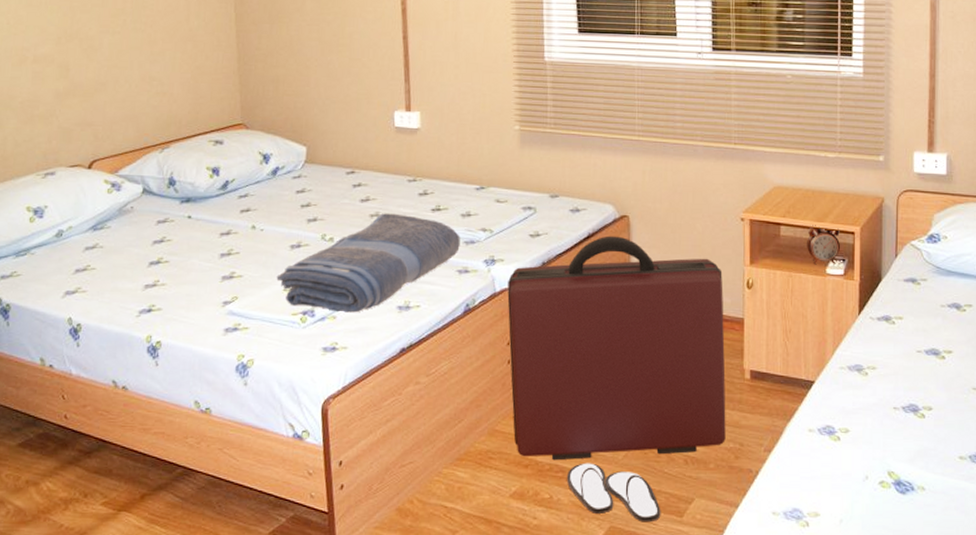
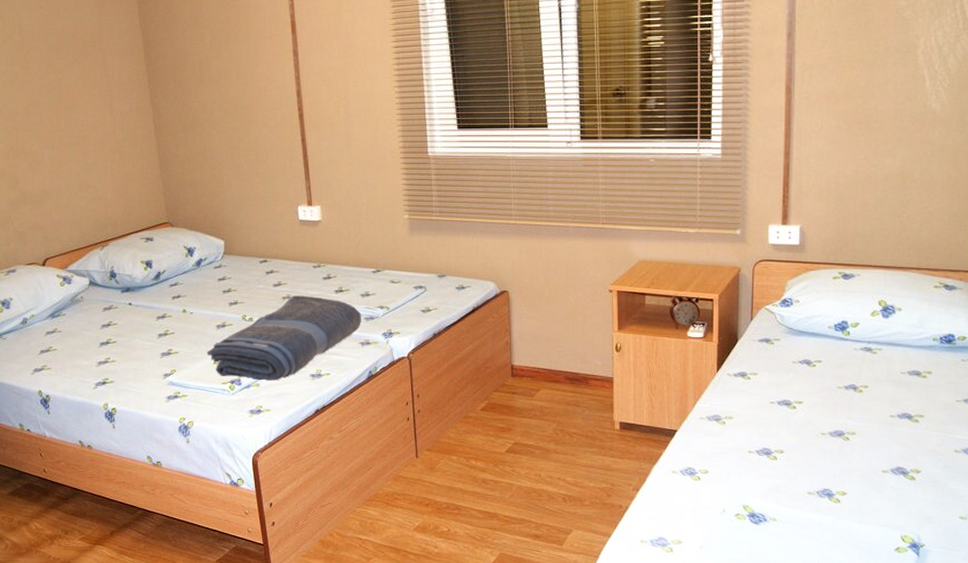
briefcase: present [507,235,726,461] -> none [404,309,599,500]
slippers: present [567,463,661,523] -> none [462,501,544,550]

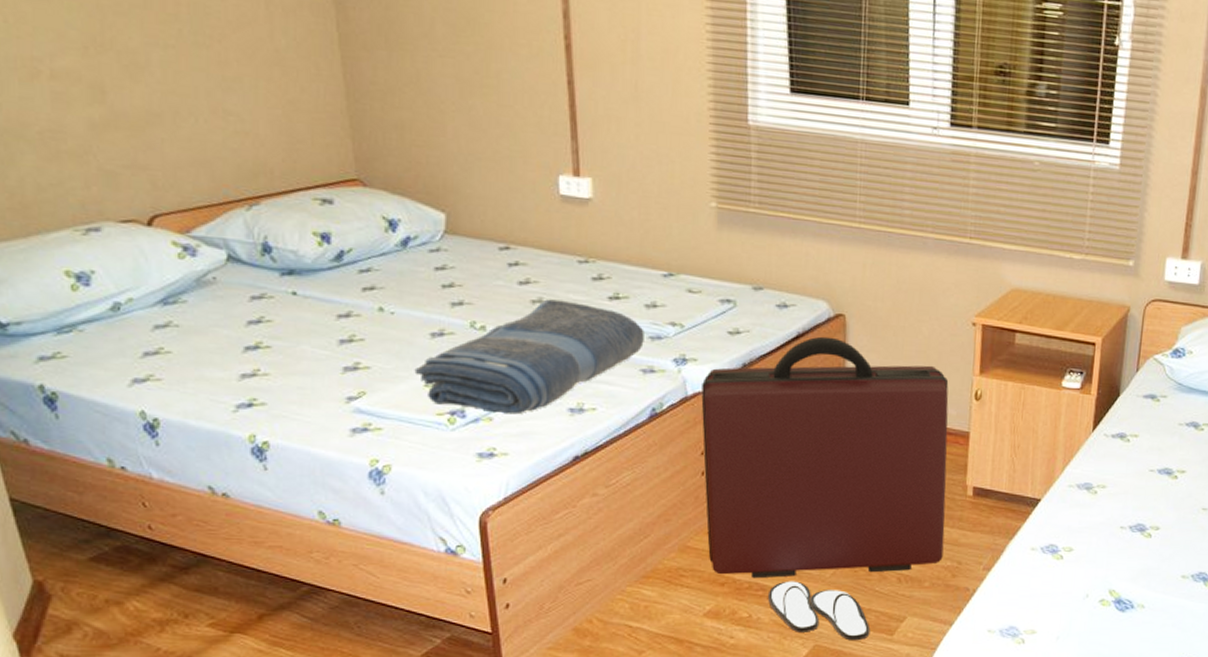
briefcase: none [404,309,599,500] -> present [701,336,949,579]
slippers: none [462,501,544,550] -> present [768,581,870,641]
alarm clock: present [670,294,700,329] -> none [1043,333,1080,377]

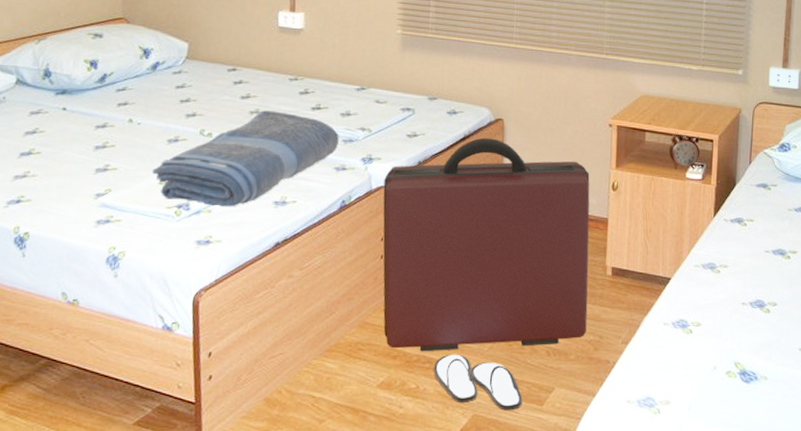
alarm clock: none [1043,333,1080,377] -> present [669,132,700,170]

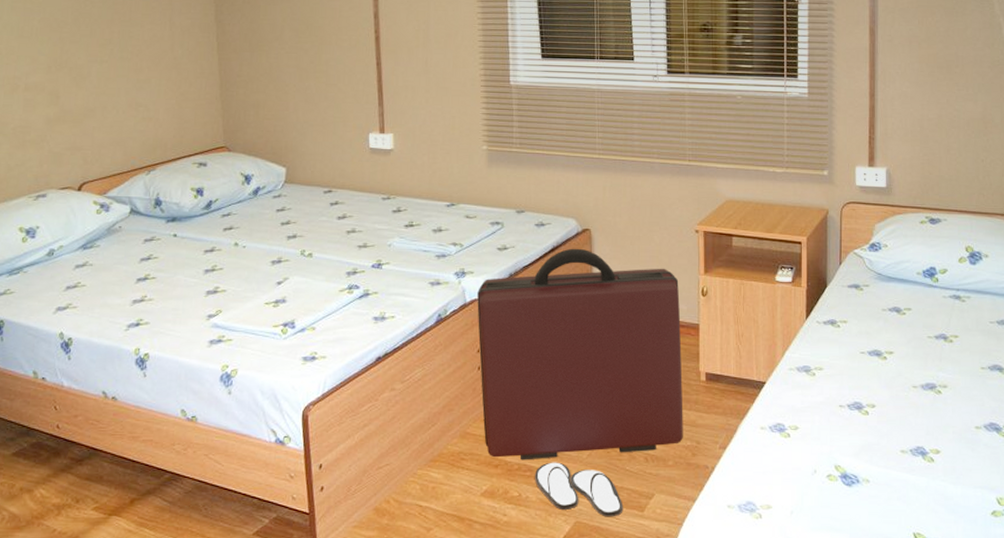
towel: present [152,110,339,207] -> none [258,229,432,324]
alarm clock: present [669,132,700,170] -> none [757,236,788,273]

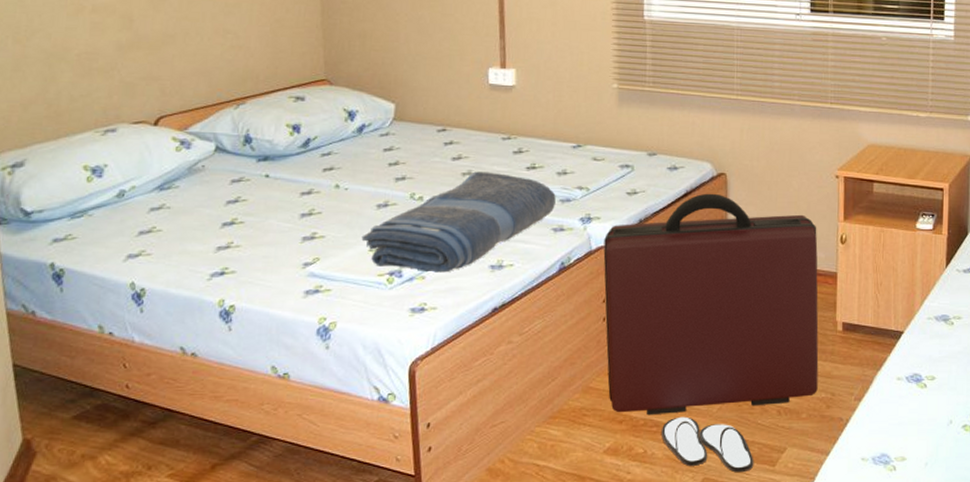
towel: none [258,229,432,324] -> present [361,171,556,273]

